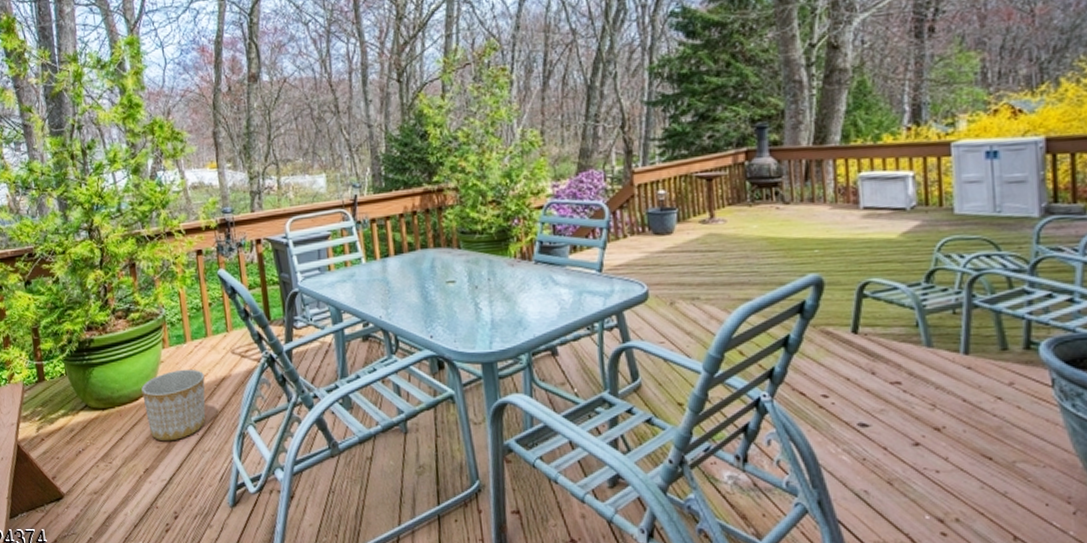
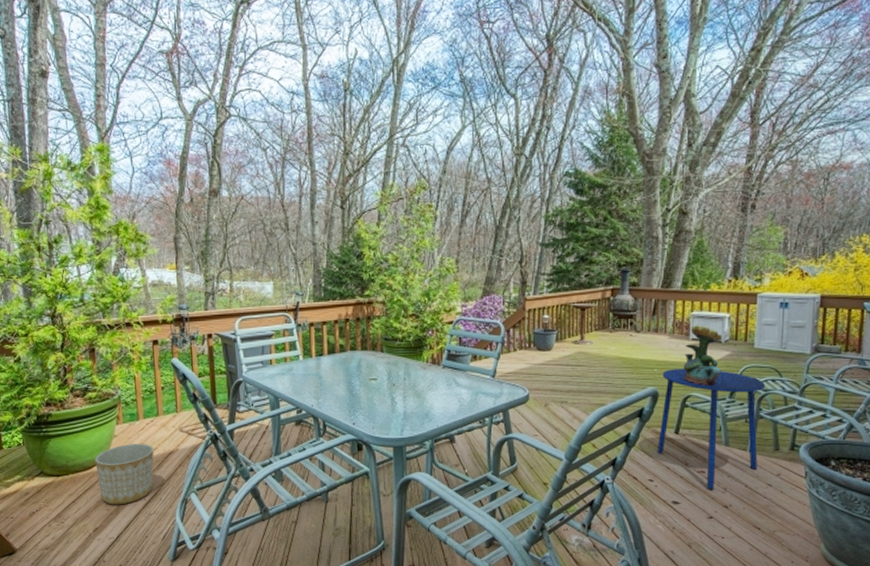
side table: none [826,246,978,407] -> present [657,368,766,490]
potted flower: none [854,188,909,268] -> present [683,324,723,386]

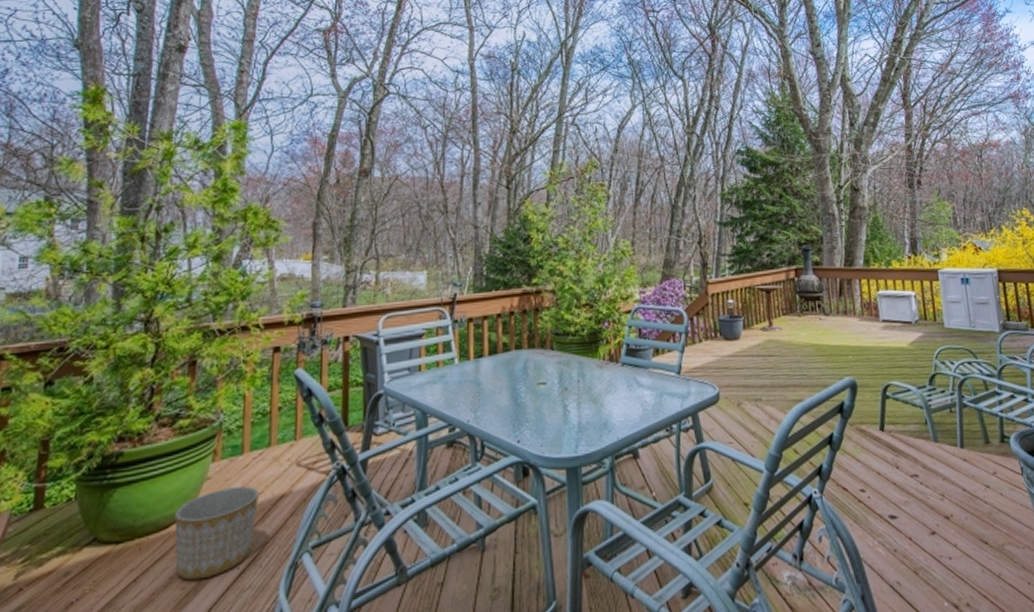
side table: present [657,368,766,490] -> none [858,353,972,498]
potted flower: present [683,324,723,386] -> none [876,304,916,373]

